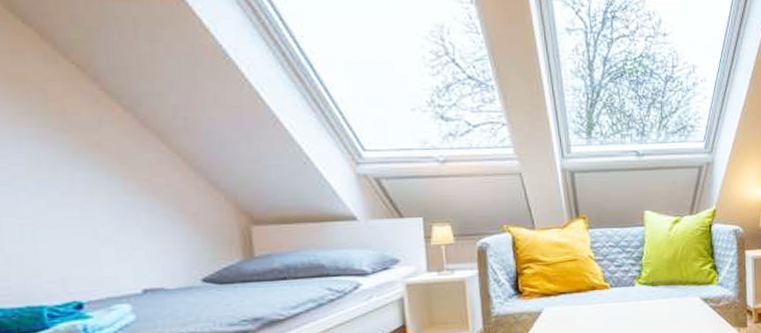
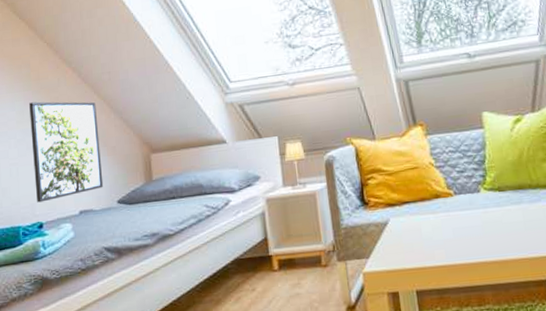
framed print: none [48,144,181,277] -> present [29,101,104,203]

